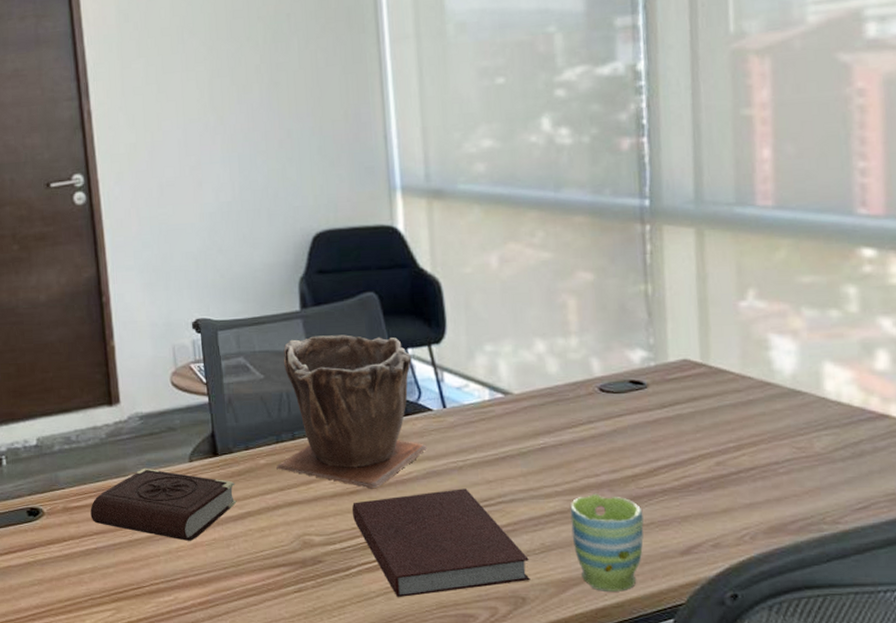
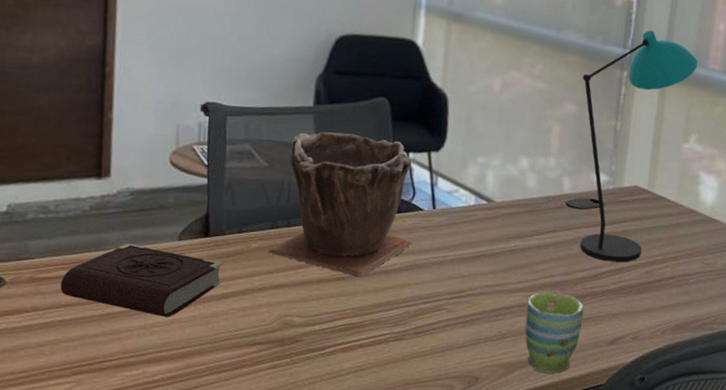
notebook: present [351,488,530,598] -> none [335,281,486,376]
desk lamp: none [594,171,742,454] -> present [579,30,698,263]

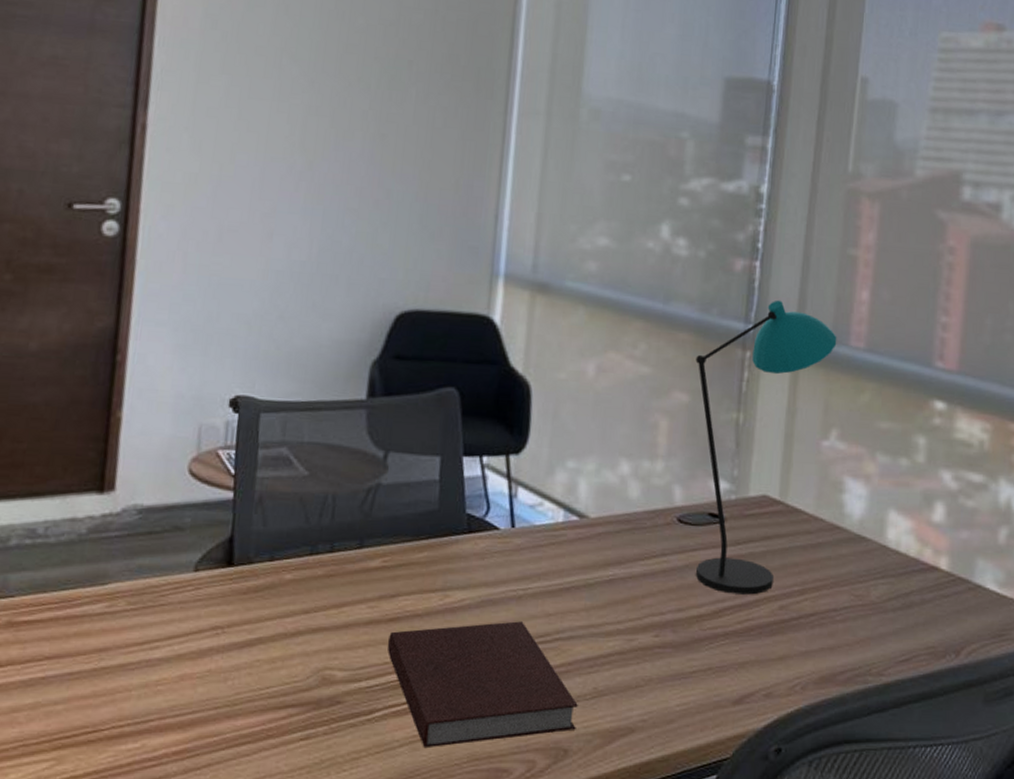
book: present [60,243,224,317] -> none [44,575,250,672]
plant pot: present [268,131,413,277] -> none [305,431,487,617]
notebook: none [335,281,486,376] -> present [387,621,578,749]
mug: present [525,291,584,374] -> none [627,633,702,744]

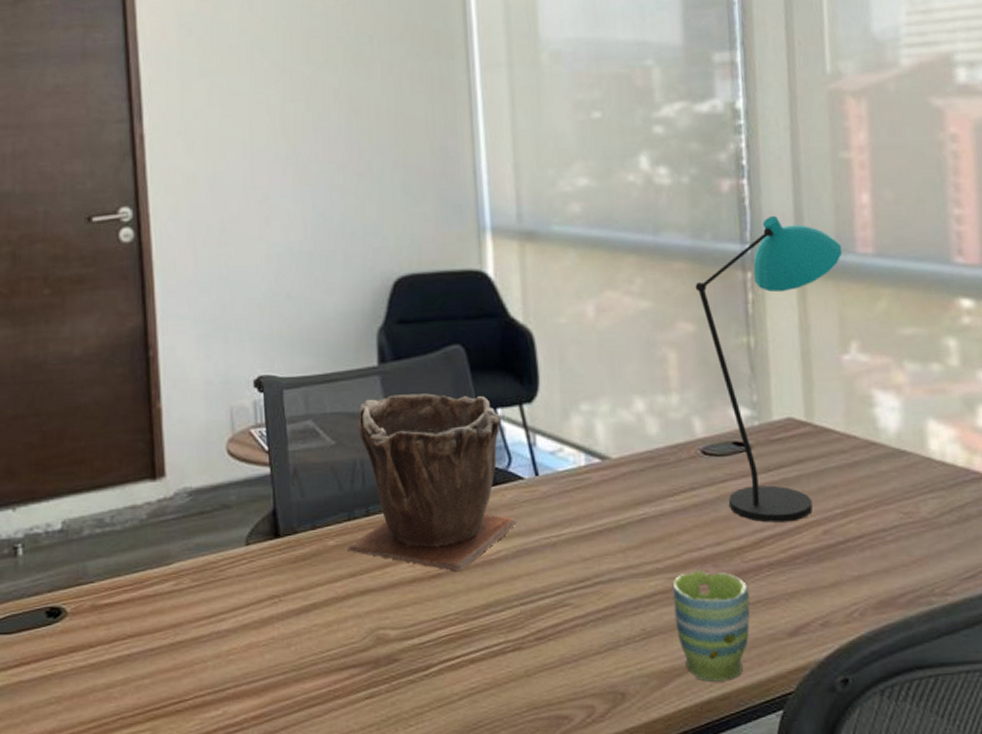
plant pot: none [305,431,487,617] -> present [347,393,518,572]
notebook: present [387,621,578,749] -> none [432,568,630,700]
mug: none [627,633,702,744] -> present [672,569,750,682]

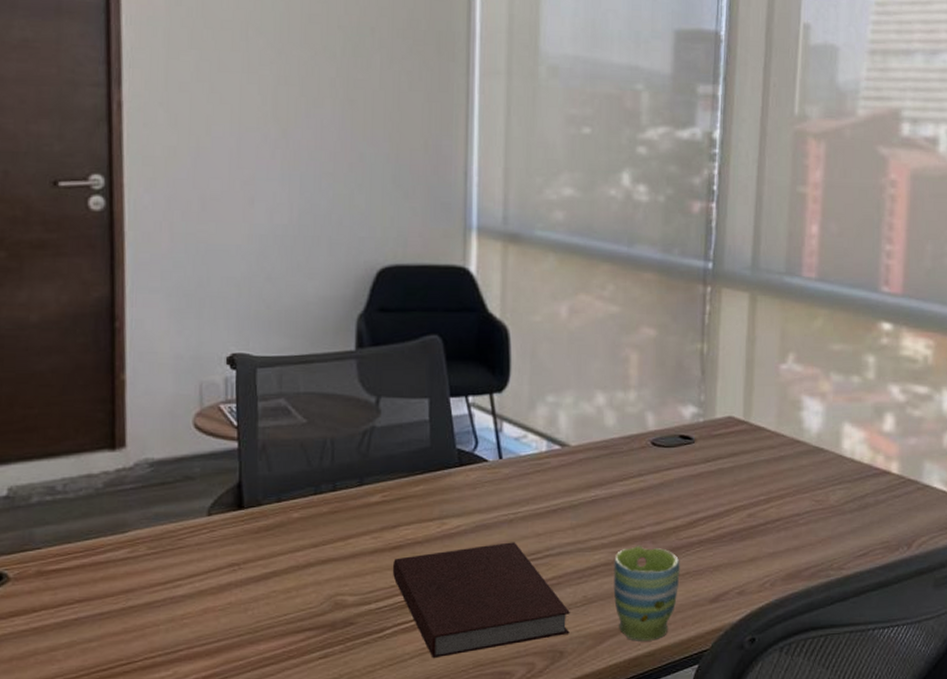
plant pot: present [347,393,518,572] -> none [312,379,479,544]
notebook: none [432,568,630,700] -> present [392,542,570,659]
desk lamp: present [695,215,843,523] -> none [660,237,791,506]

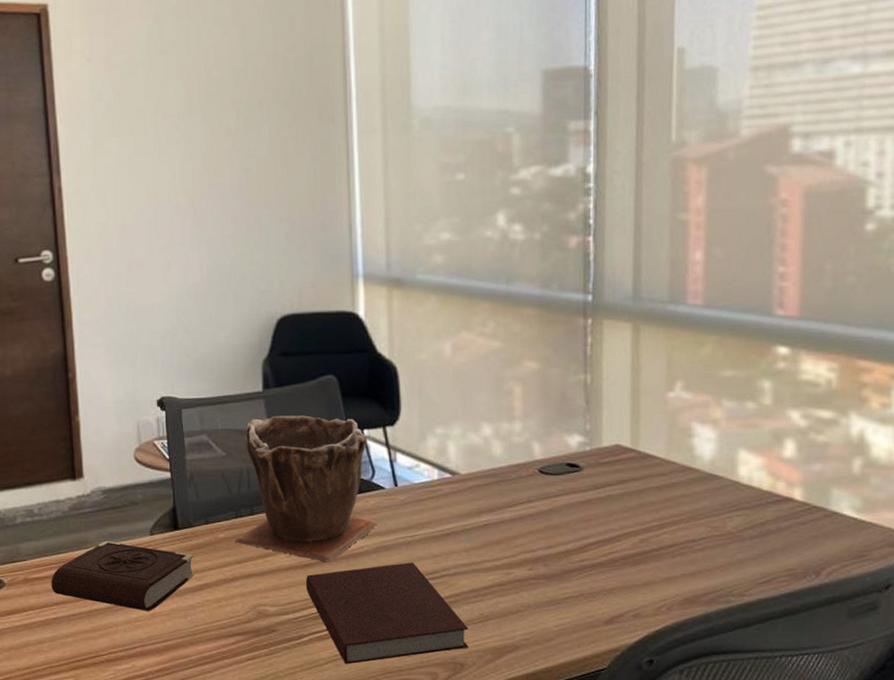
book: none [73,523,262,606] -> present [51,540,196,611]
plant pot: none [312,379,479,544] -> present [235,415,378,562]
mug: present [613,545,680,641] -> none [507,567,573,658]

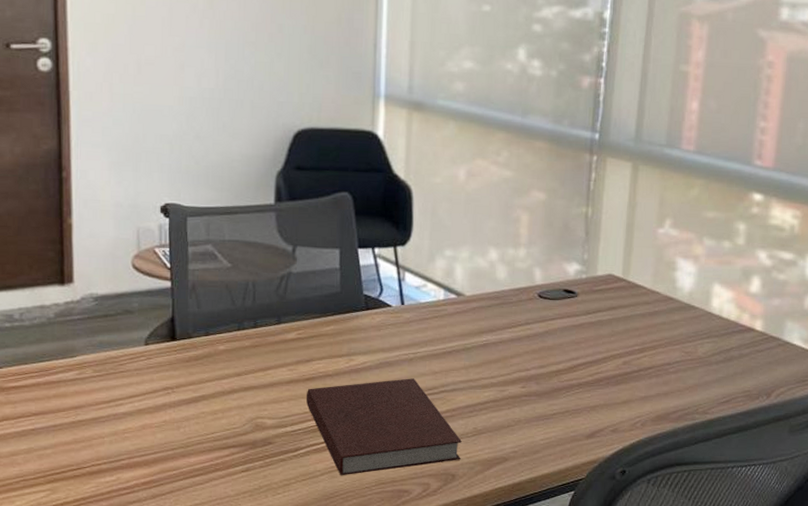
book: present [51,540,196,611] -> none [30,349,192,423]
plant pot: present [235,415,378,562] -> none [235,229,383,377]

